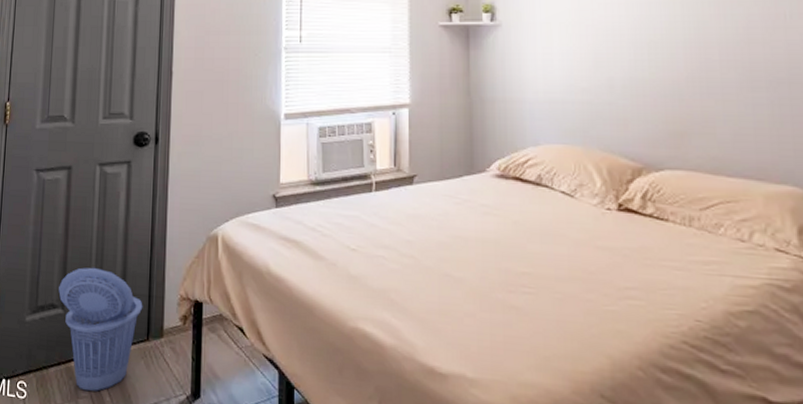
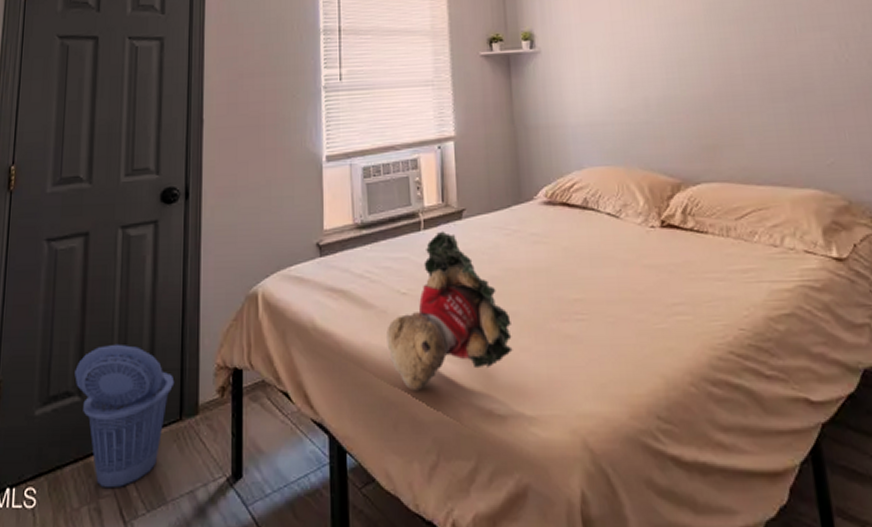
teddy bear: none [334,194,457,341] -> present [385,231,513,391]

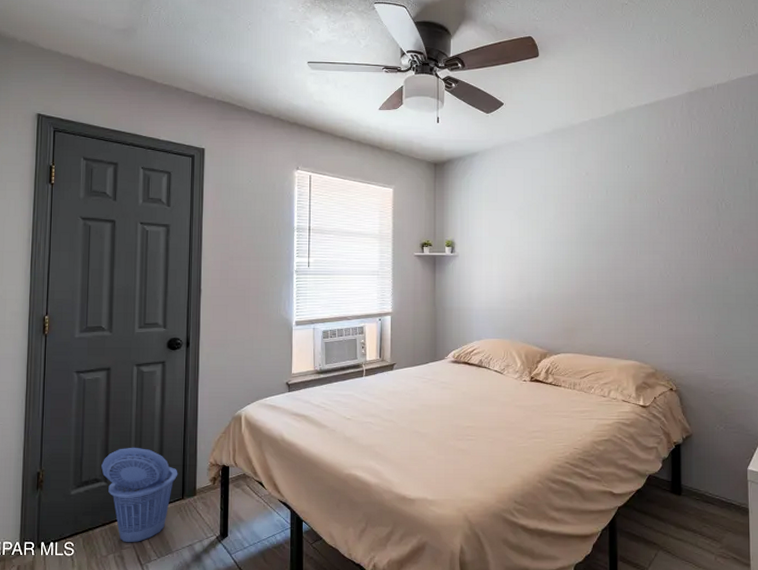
teddy bear: present [385,231,513,391] -> none [334,377,423,483]

